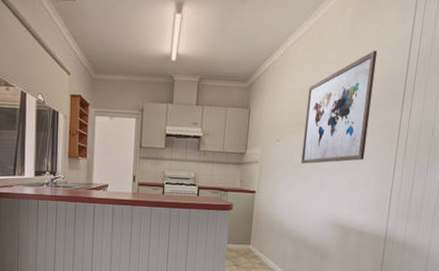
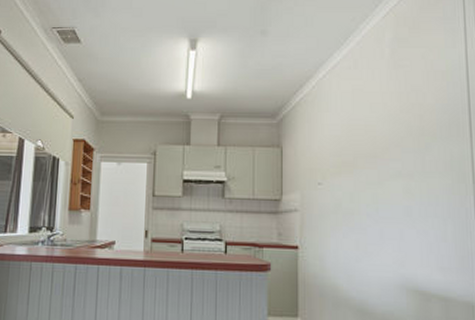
wall art: present [301,50,378,164] -> none [351,77,434,211]

